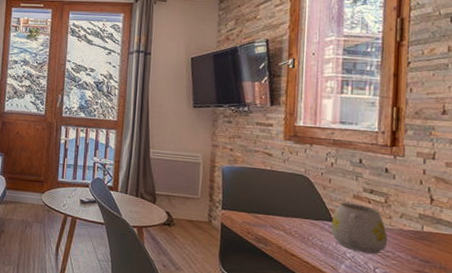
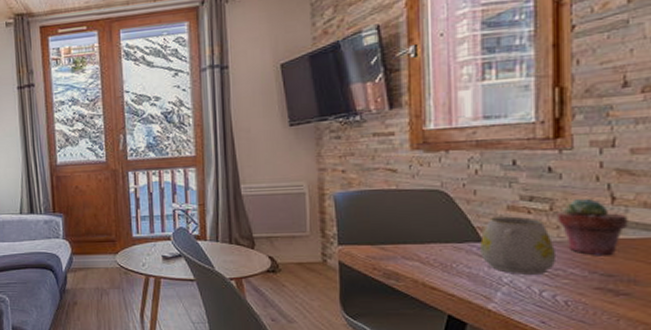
potted succulent: none [390,196,442,246] -> present [556,198,628,256]

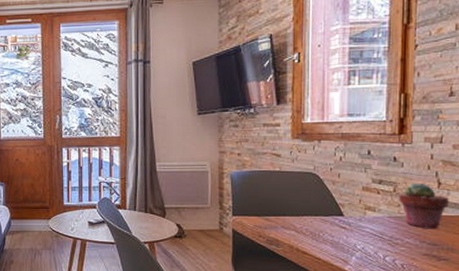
mug: present [480,216,557,275] -> none [341,195,397,243]

